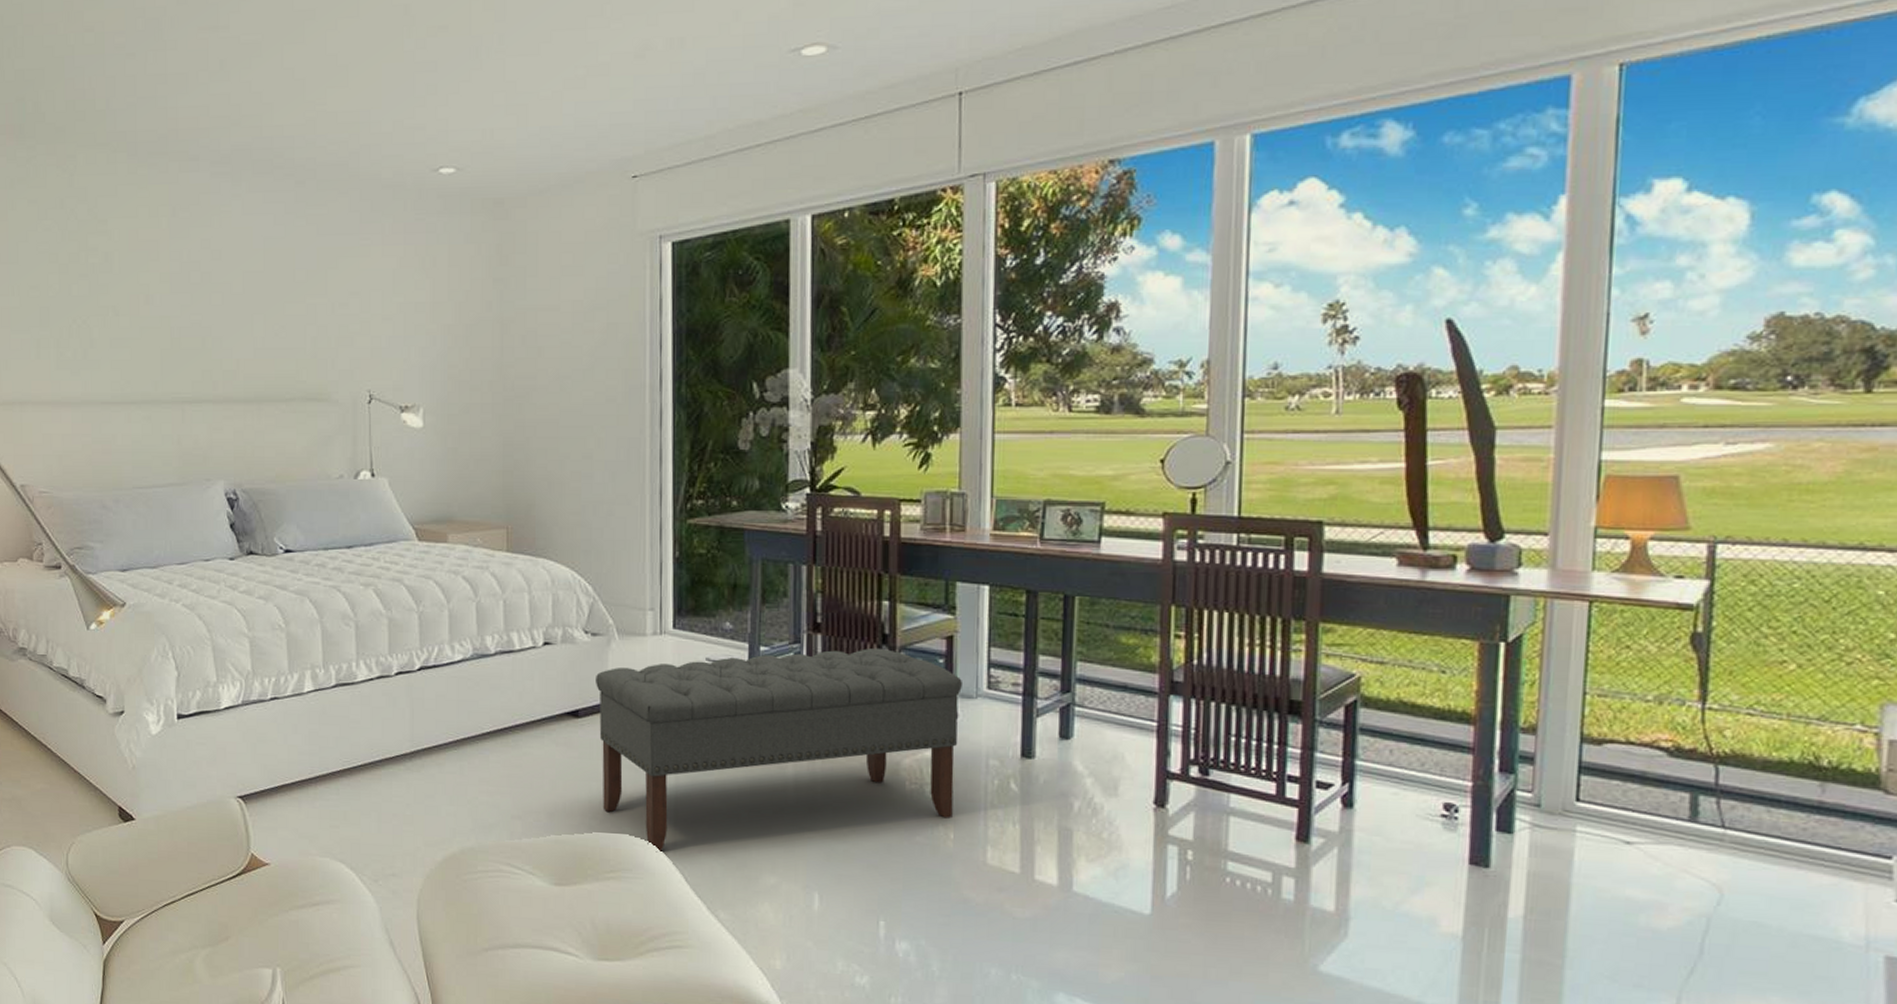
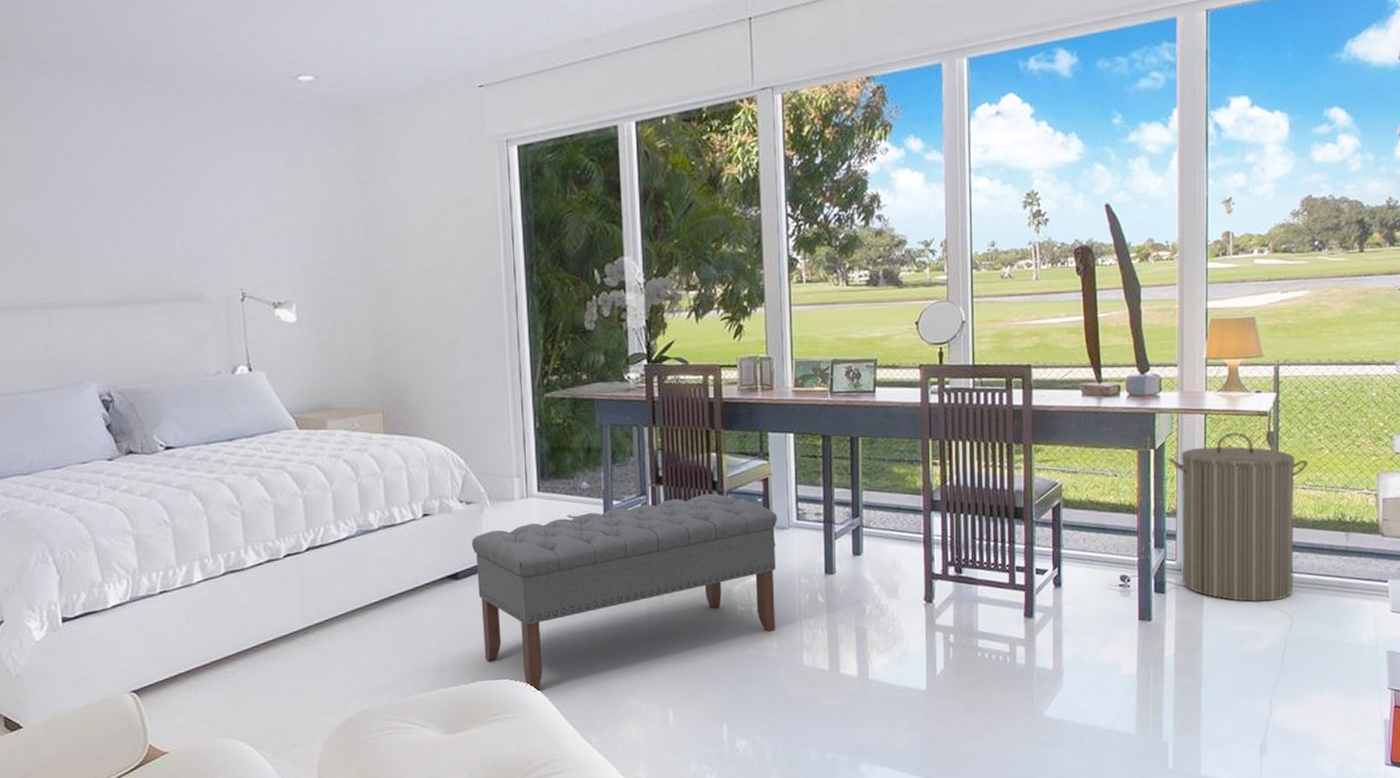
laundry hamper: none [1528,629,1760,864] -> present [1169,432,1308,602]

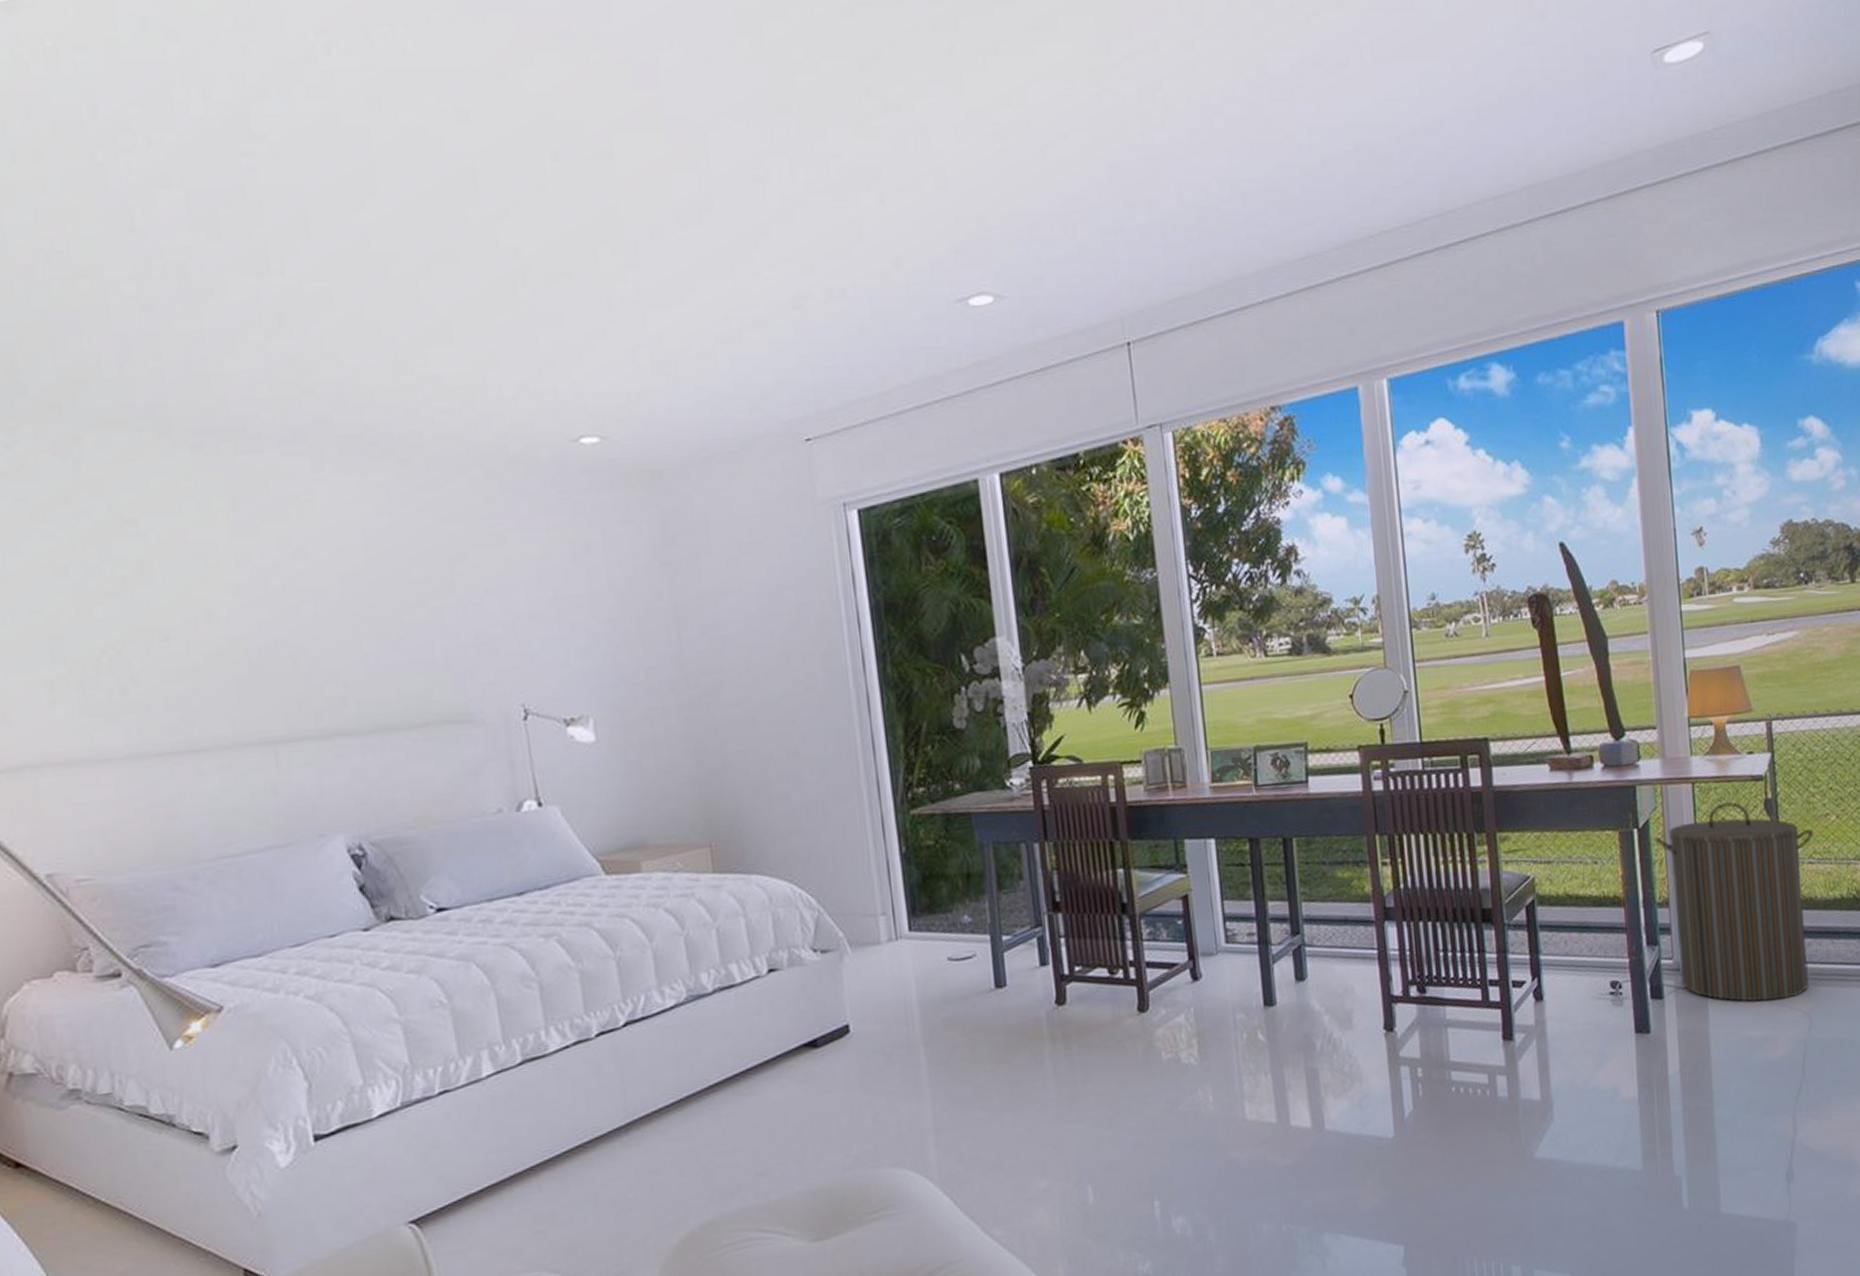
bench: present [472,493,777,692] -> none [831,918,1209,1180]

